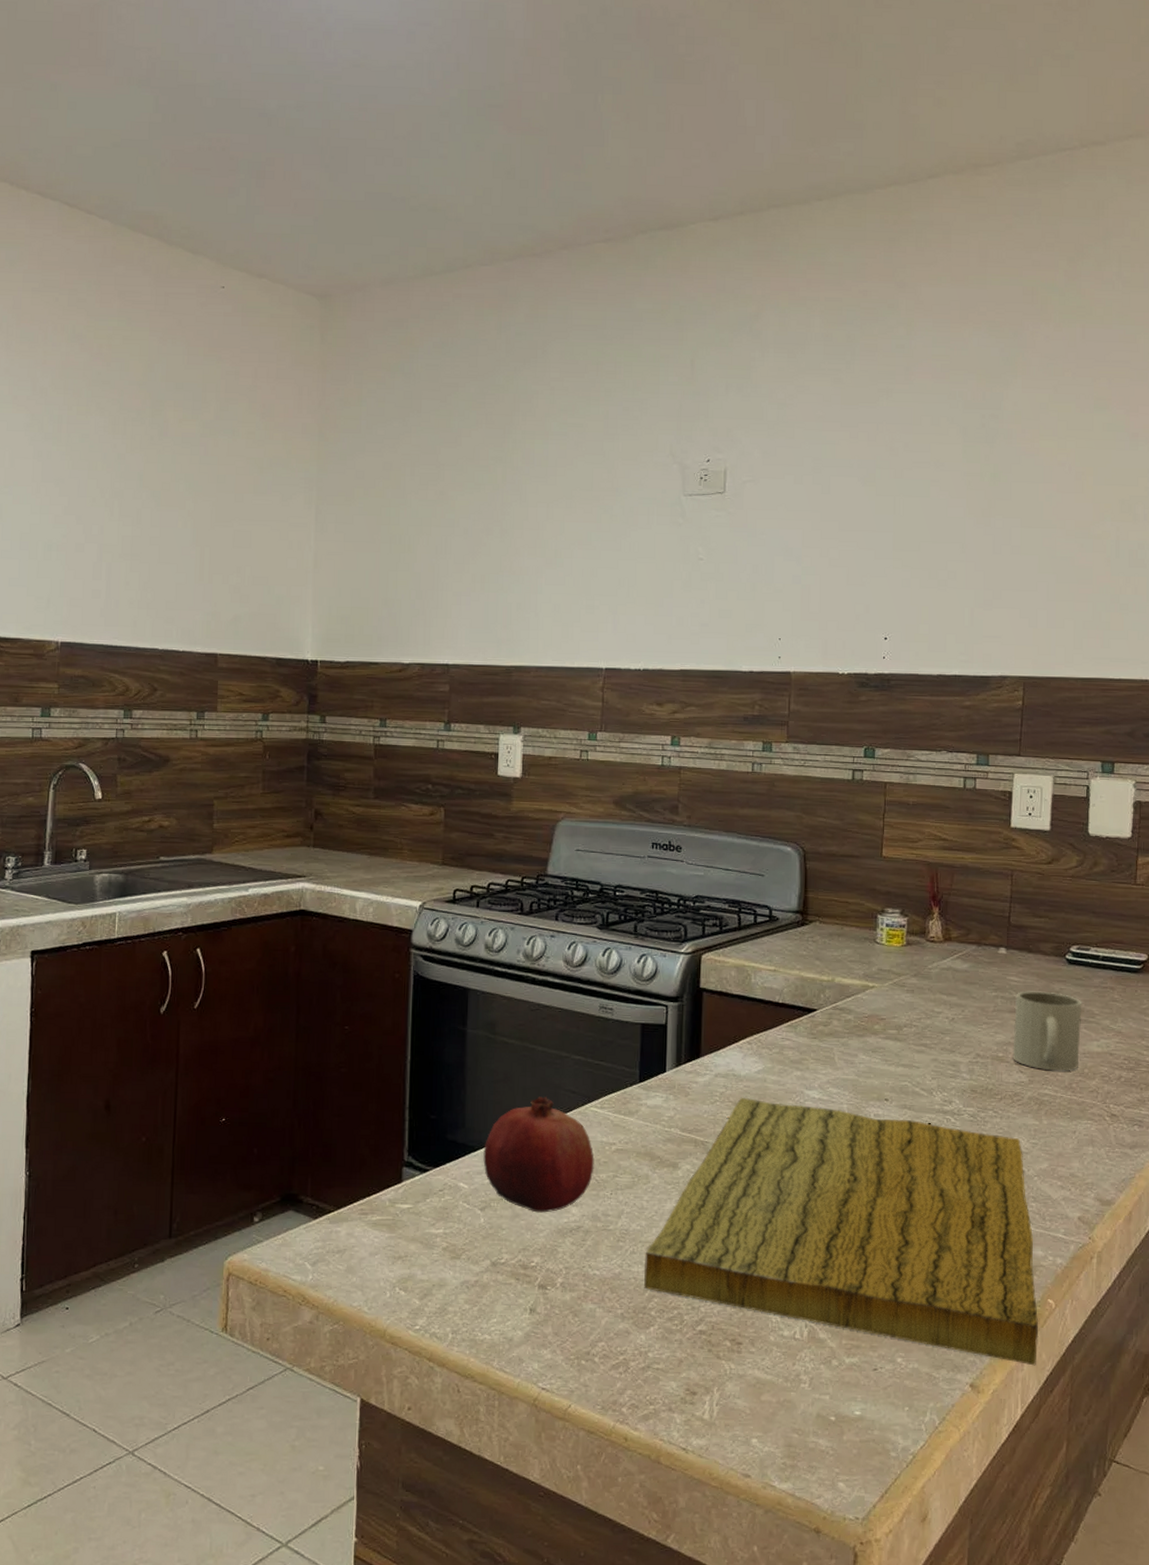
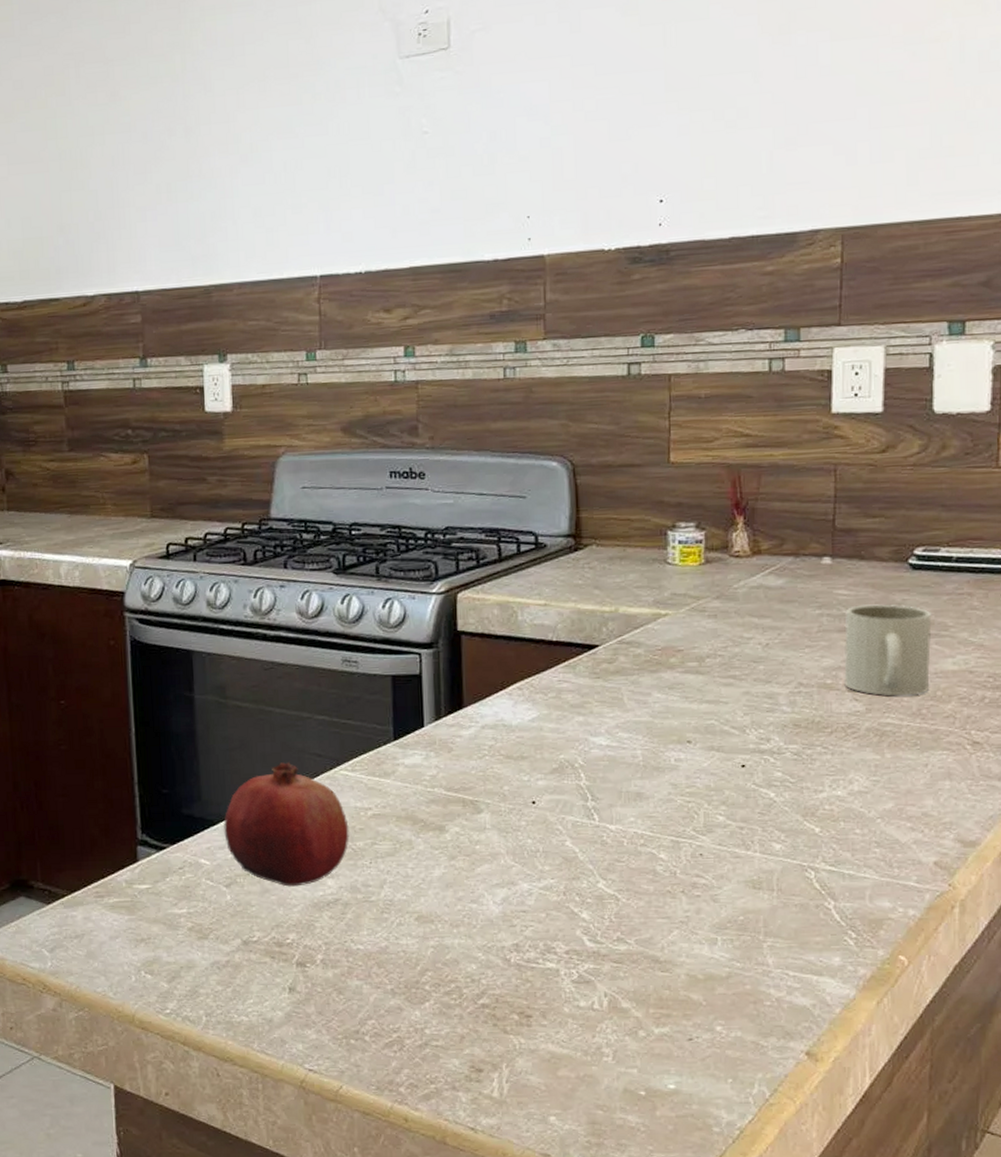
cutting board: present [643,1097,1039,1366] -> none [413,749,889,1030]

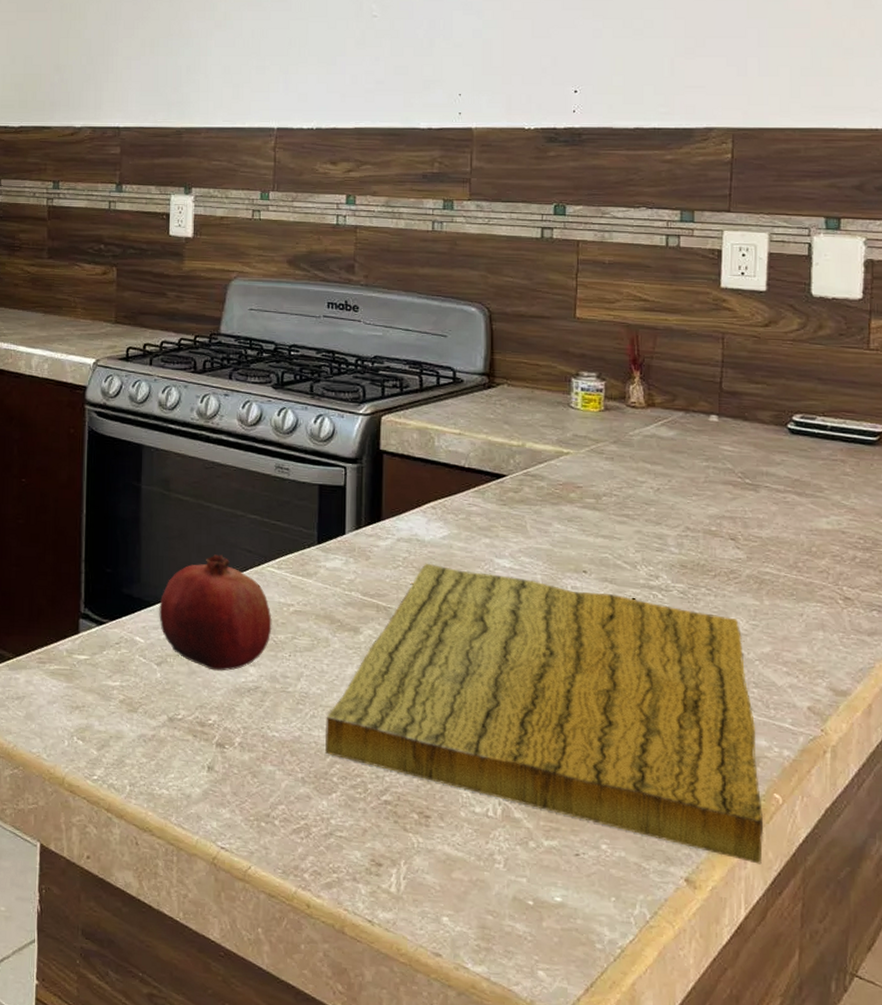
cutting board: none [413,749,889,1030] -> present [324,563,764,865]
mug: present [844,604,932,696] -> none [727,461,808,549]

